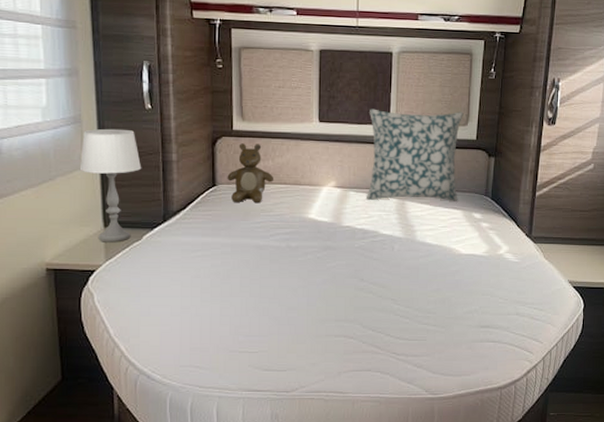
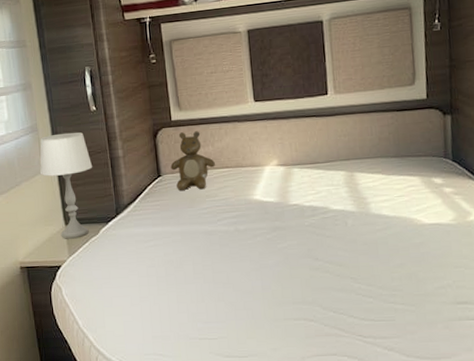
pillow: present [367,108,464,201] -> none [305,71,414,175]

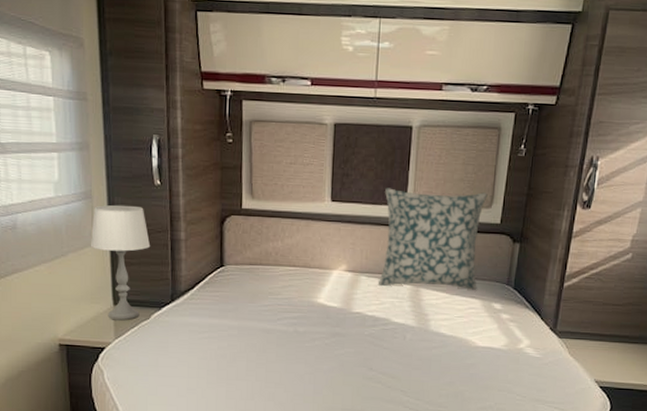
teddy bear: present [170,131,216,191] -> none [235,223,283,286]
pillow: none [305,71,414,175] -> present [379,188,488,290]

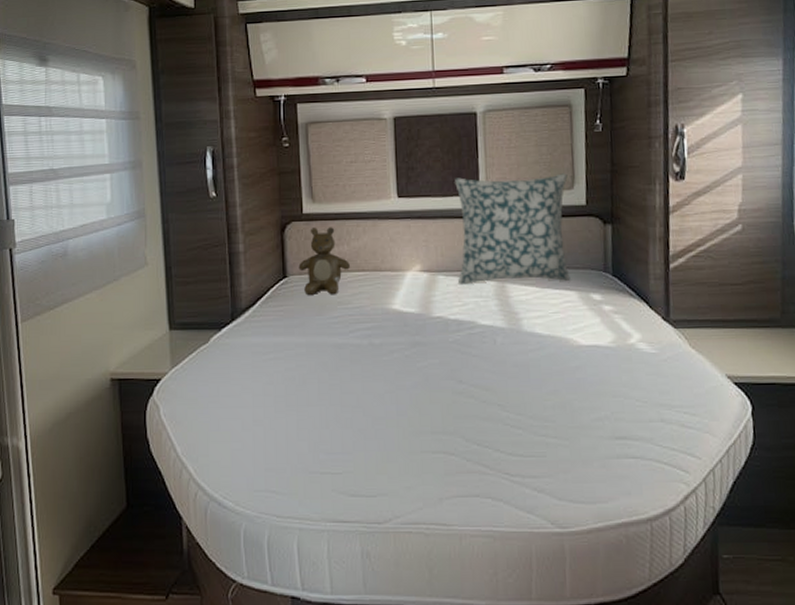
table lamp: present [90,205,151,321] -> none [143,220,208,347]
teddy bear: none [235,223,283,286] -> present [298,227,351,296]

